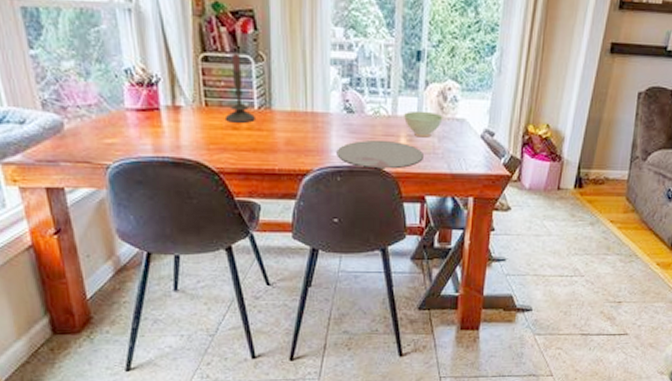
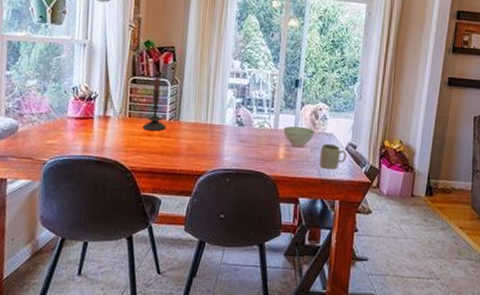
placemat: present [337,140,423,169] -> none [227,148,298,173]
mug: none [449,132,482,162] -> present [319,144,346,169]

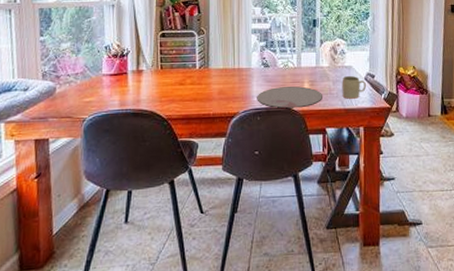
candle: present [143,76,166,131] -> none [175,29,197,80]
placemat: none [227,148,298,173] -> present [257,86,322,109]
bowl: present [283,126,315,148] -> none [306,62,335,82]

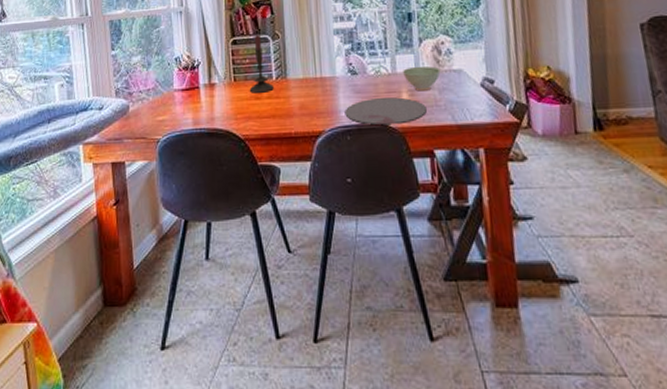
candle: none [175,29,197,80] -> present [250,33,274,93]
bowl: none [306,62,335,82] -> present [403,66,441,92]
mug: present [342,76,366,99] -> none [450,82,484,112]

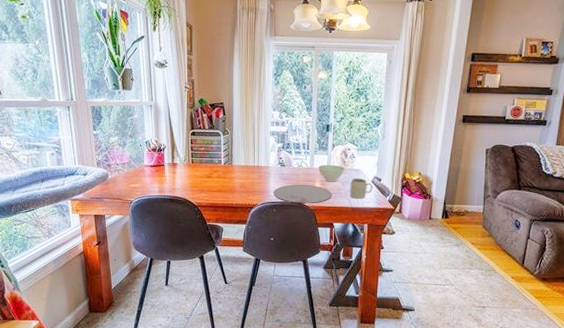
candle: present [250,33,274,93] -> none [204,129,222,173]
mug: none [450,82,484,112] -> present [350,178,372,199]

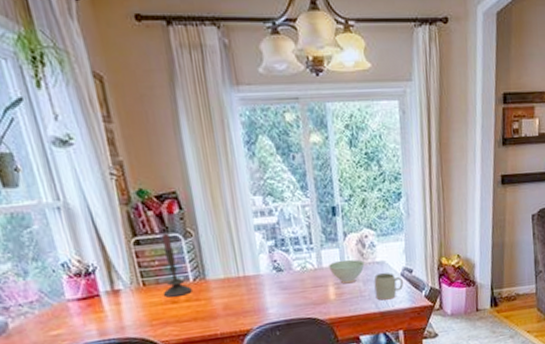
candle: none [204,129,222,173] -> present [161,232,192,298]
placemat: present [273,184,332,204] -> none [272,291,352,319]

